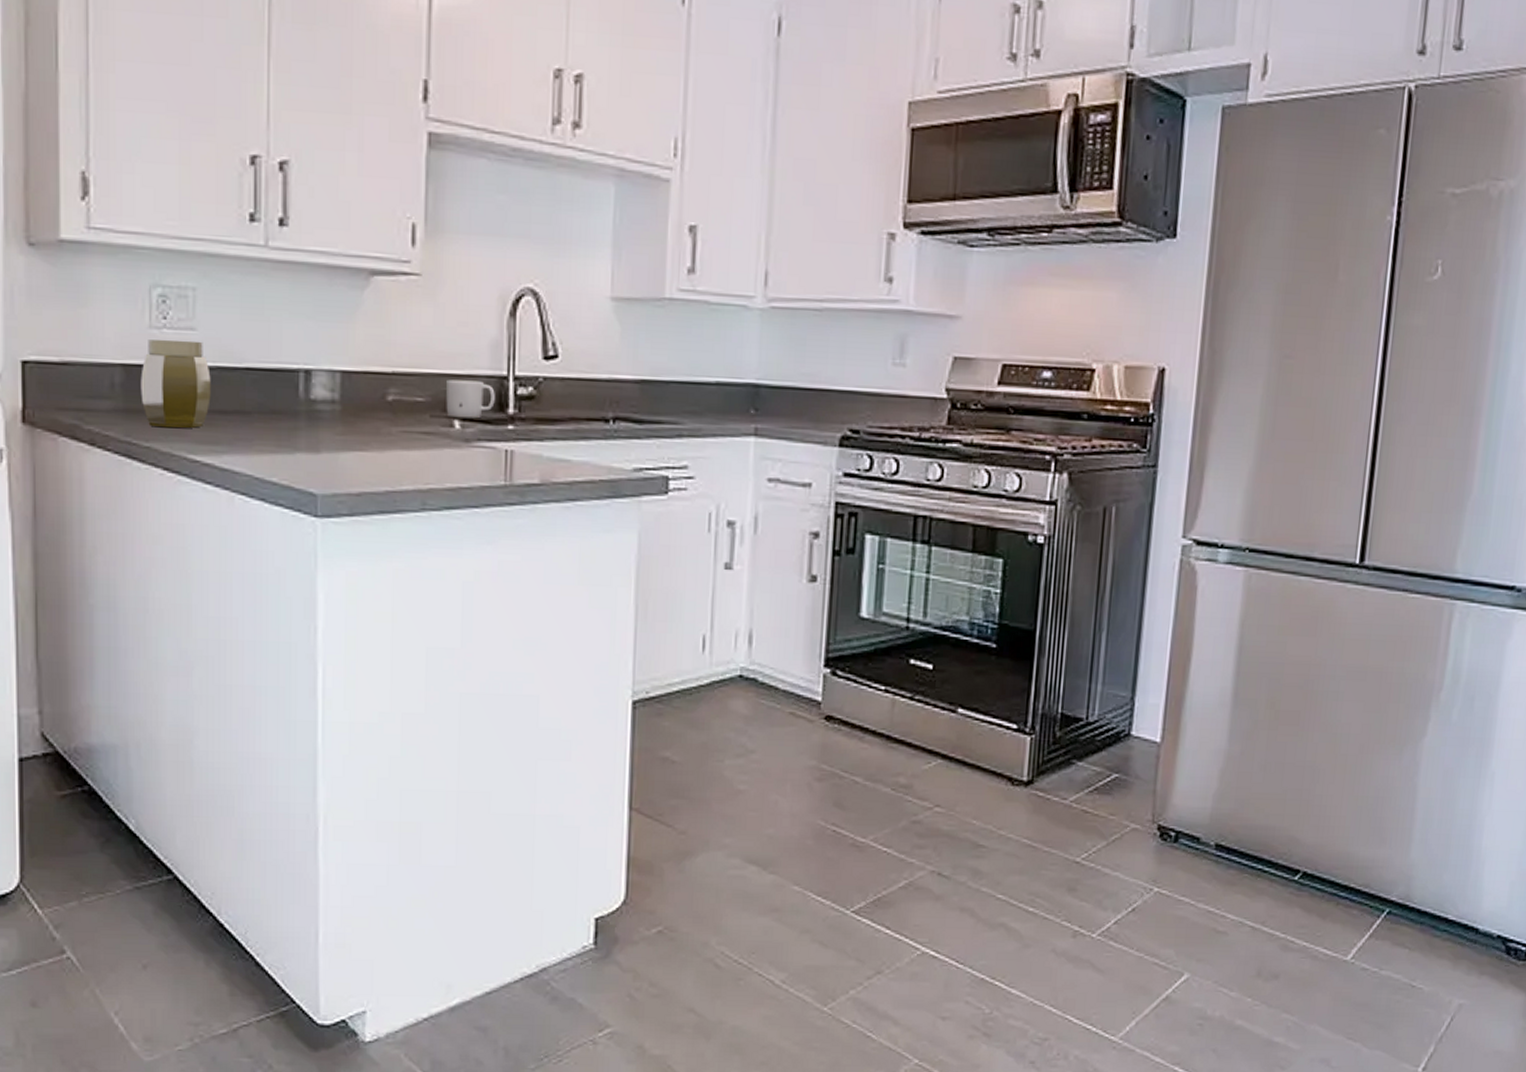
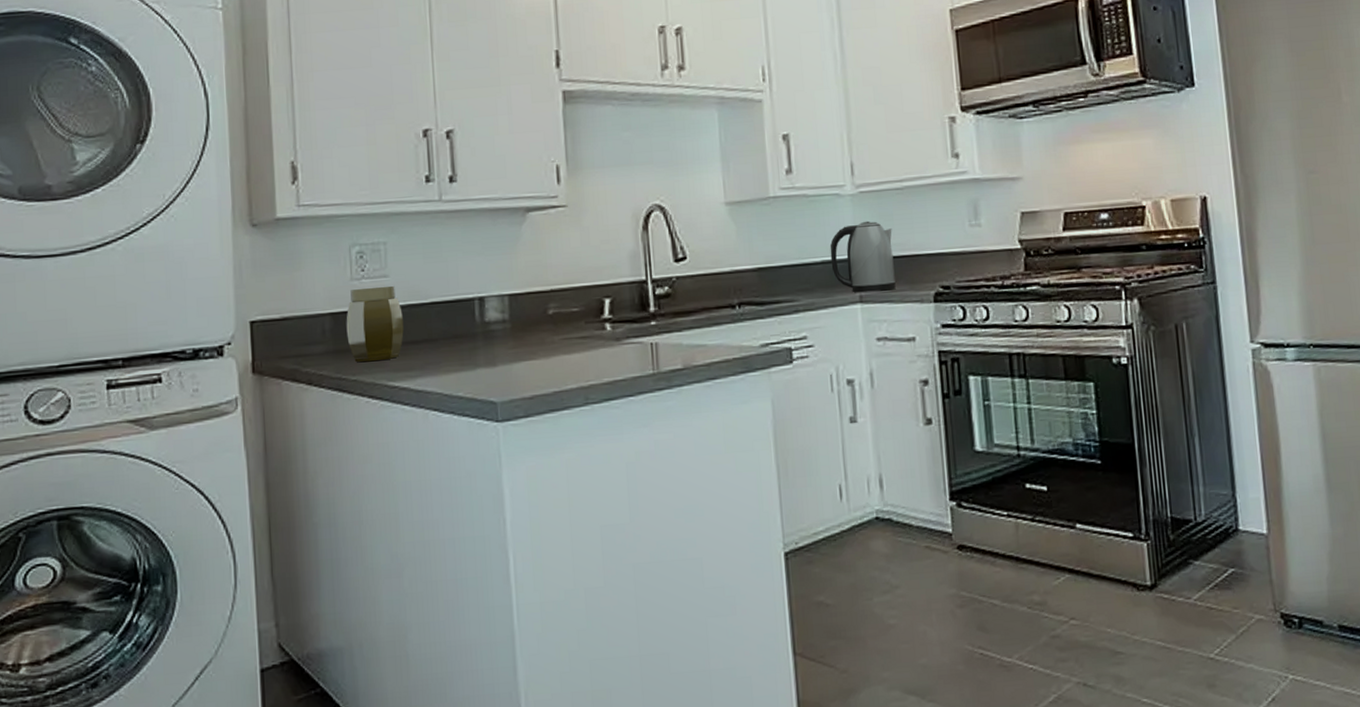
mug: present [445,379,495,419] -> none [595,287,638,322]
kettle: none [726,342,803,426] -> present [830,221,896,293]

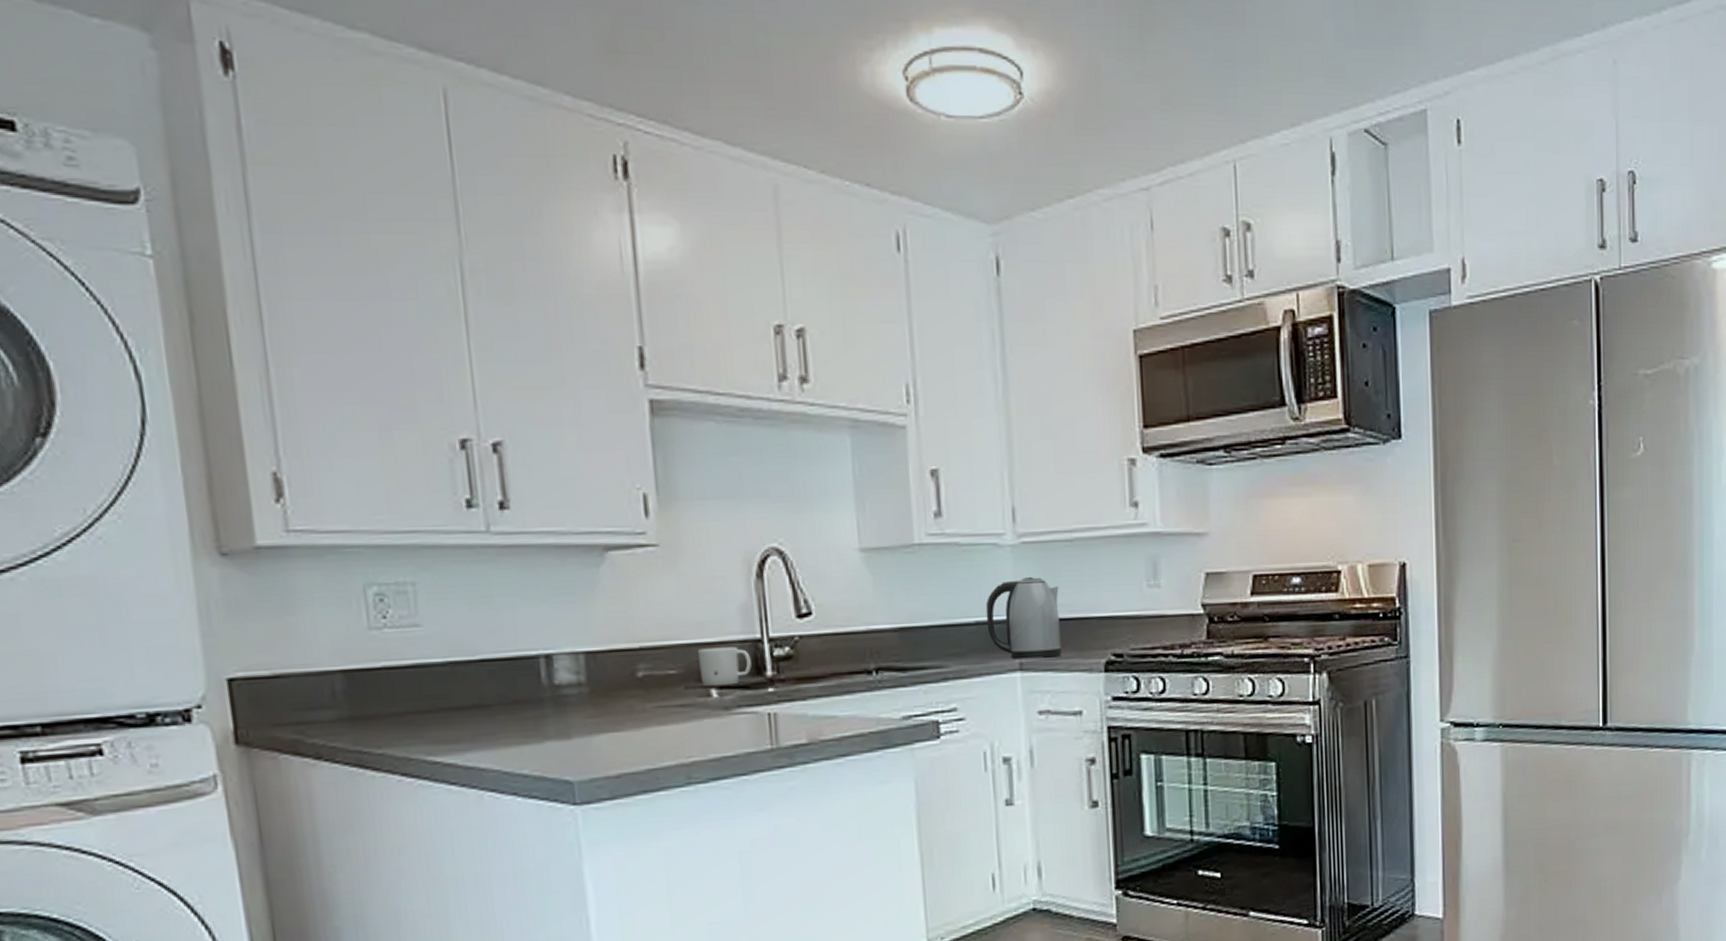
jar: present [346,286,404,362] -> none [364,638,446,732]
mug: none [595,287,638,322] -> present [697,646,752,687]

